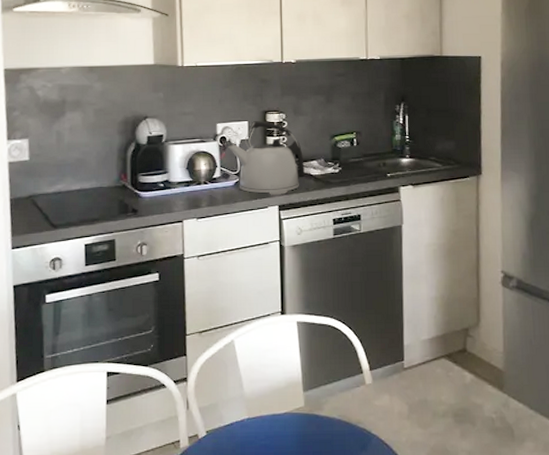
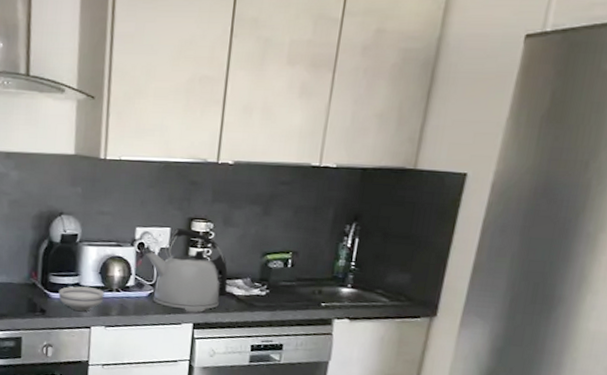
bowl: none [149,183,193,206] -> present [58,286,105,311]

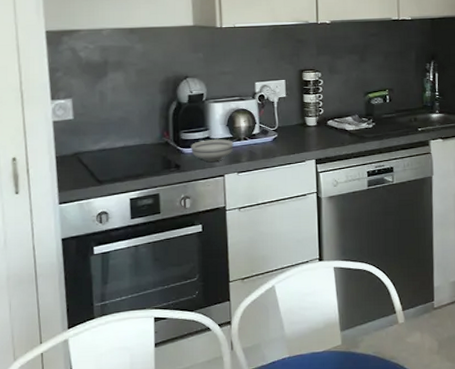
kettle: present [145,228,228,313] -> none [266,79,340,150]

